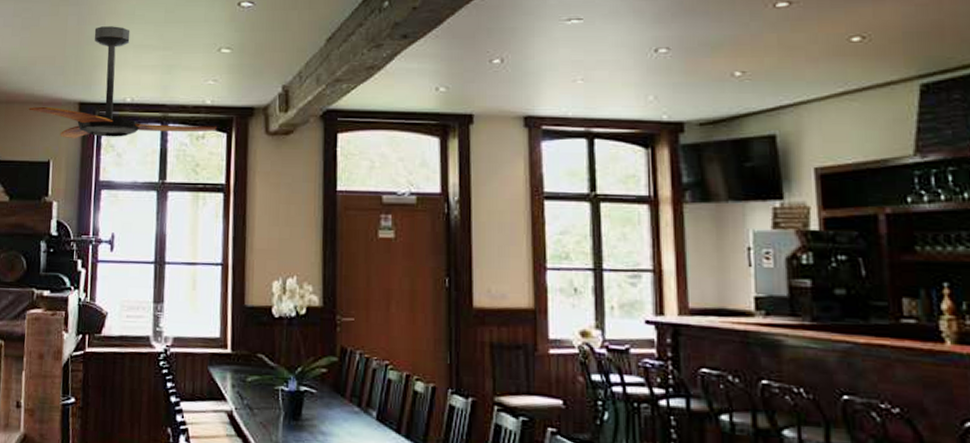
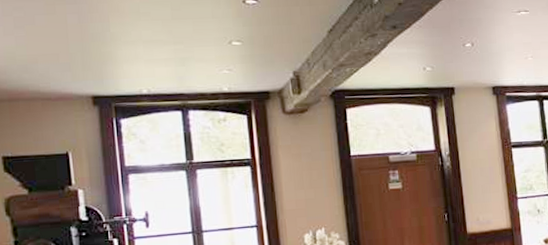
ceiling fan: present [28,26,218,139] -> none [36,23,238,131]

